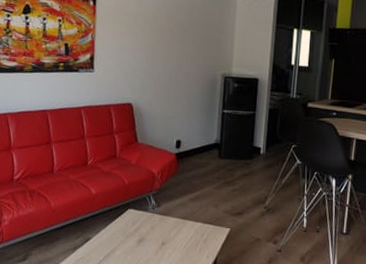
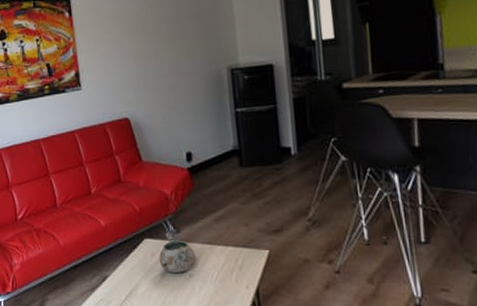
decorative bowl: none [138,205,170,241] -> present [159,232,196,272]

